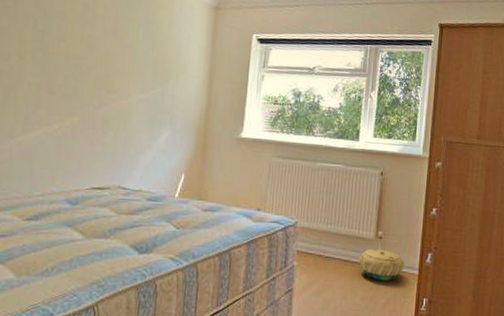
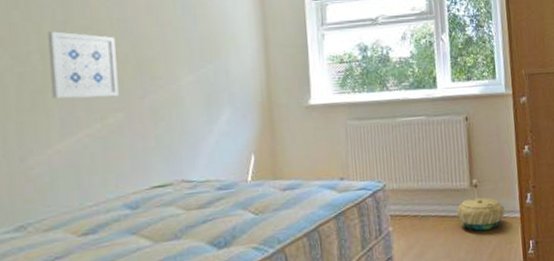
wall art: none [22,38,82,103] -> present [48,31,119,99]

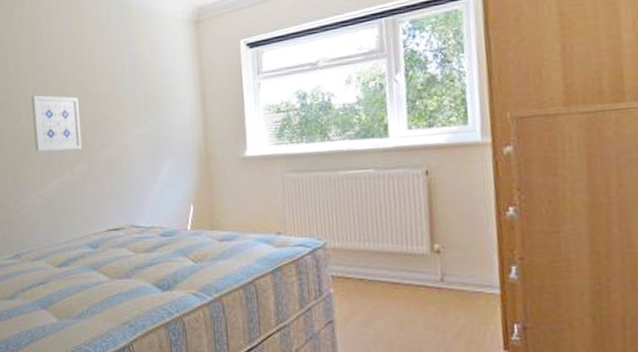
basket: present [456,197,505,231] -> none [412,265,479,305]

